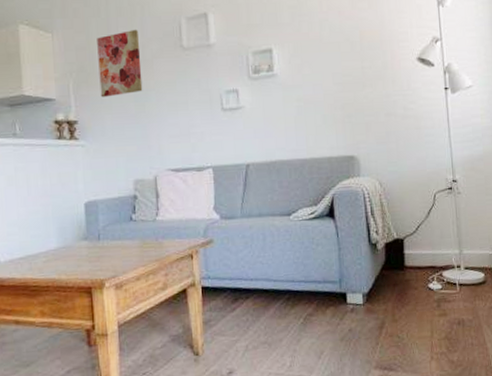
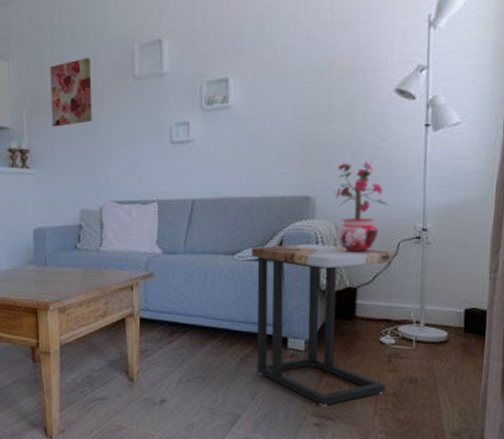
side table: none [305,199,438,358] -> present [251,243,395,406]
potted plant: none [374,121,421,206] -> present [333,161,387,253]

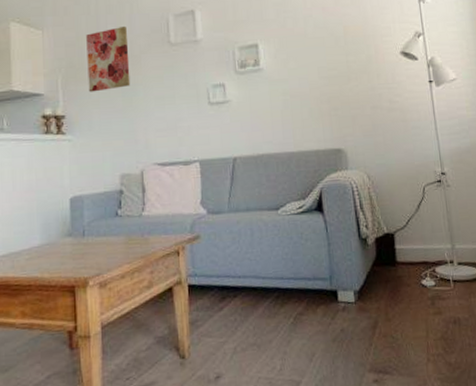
side table: present [251,243,395,406] -> none [293,193,434,360]
potted plant: present [333,161,387,253] -> none [361,114,409,200]

